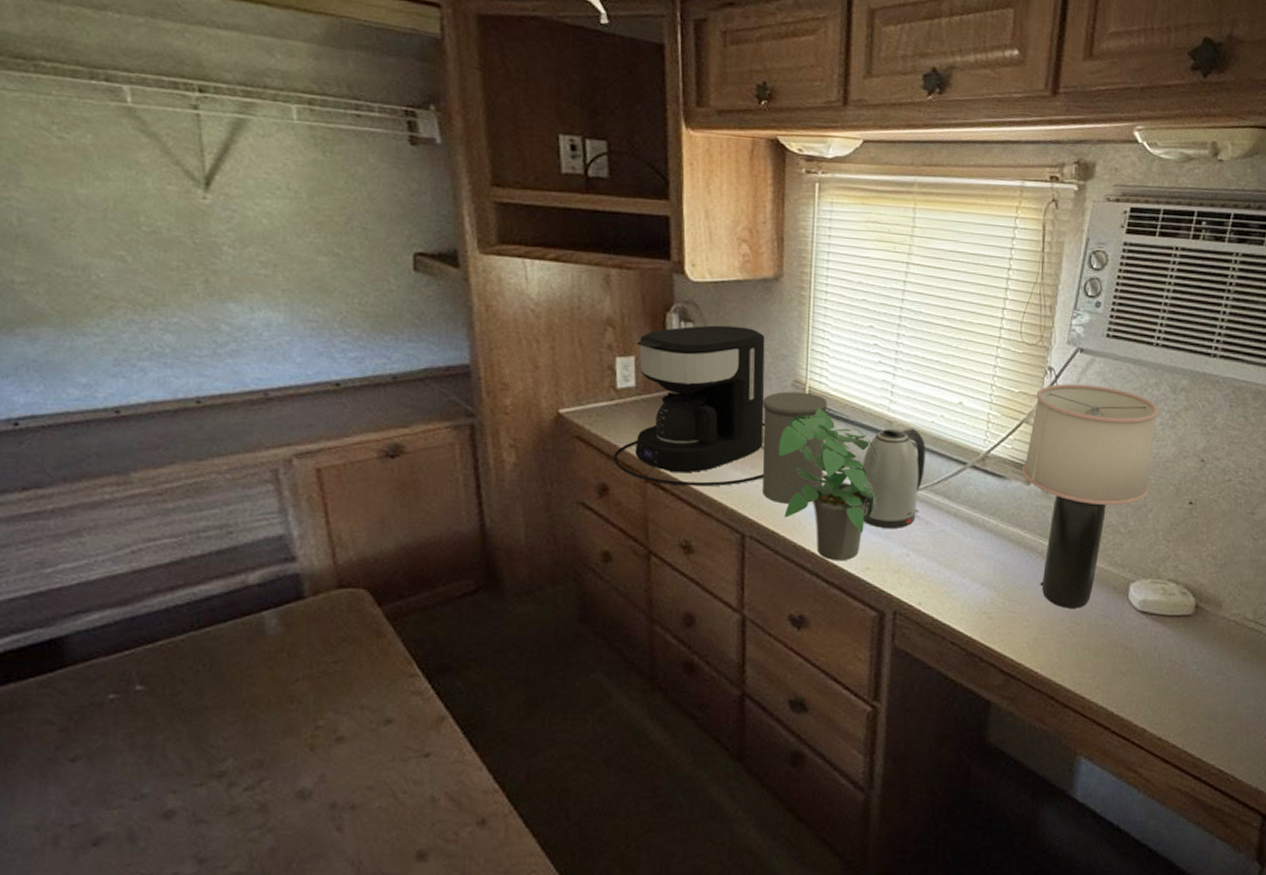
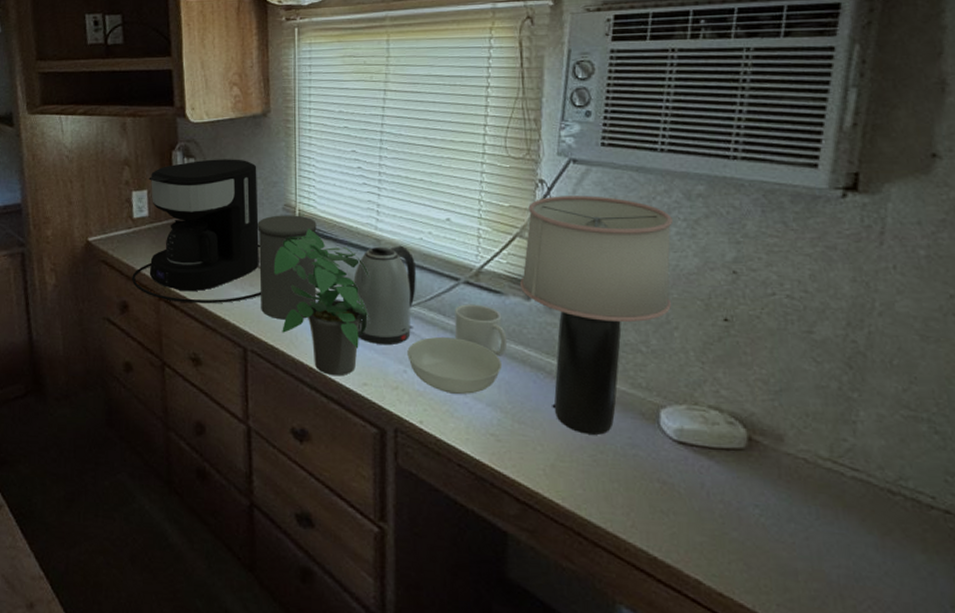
bowl: none [911,520,999,575] -> present [407,336,502,394]
mug: none [957,488,1006,540] -> present [454,304,508,357]

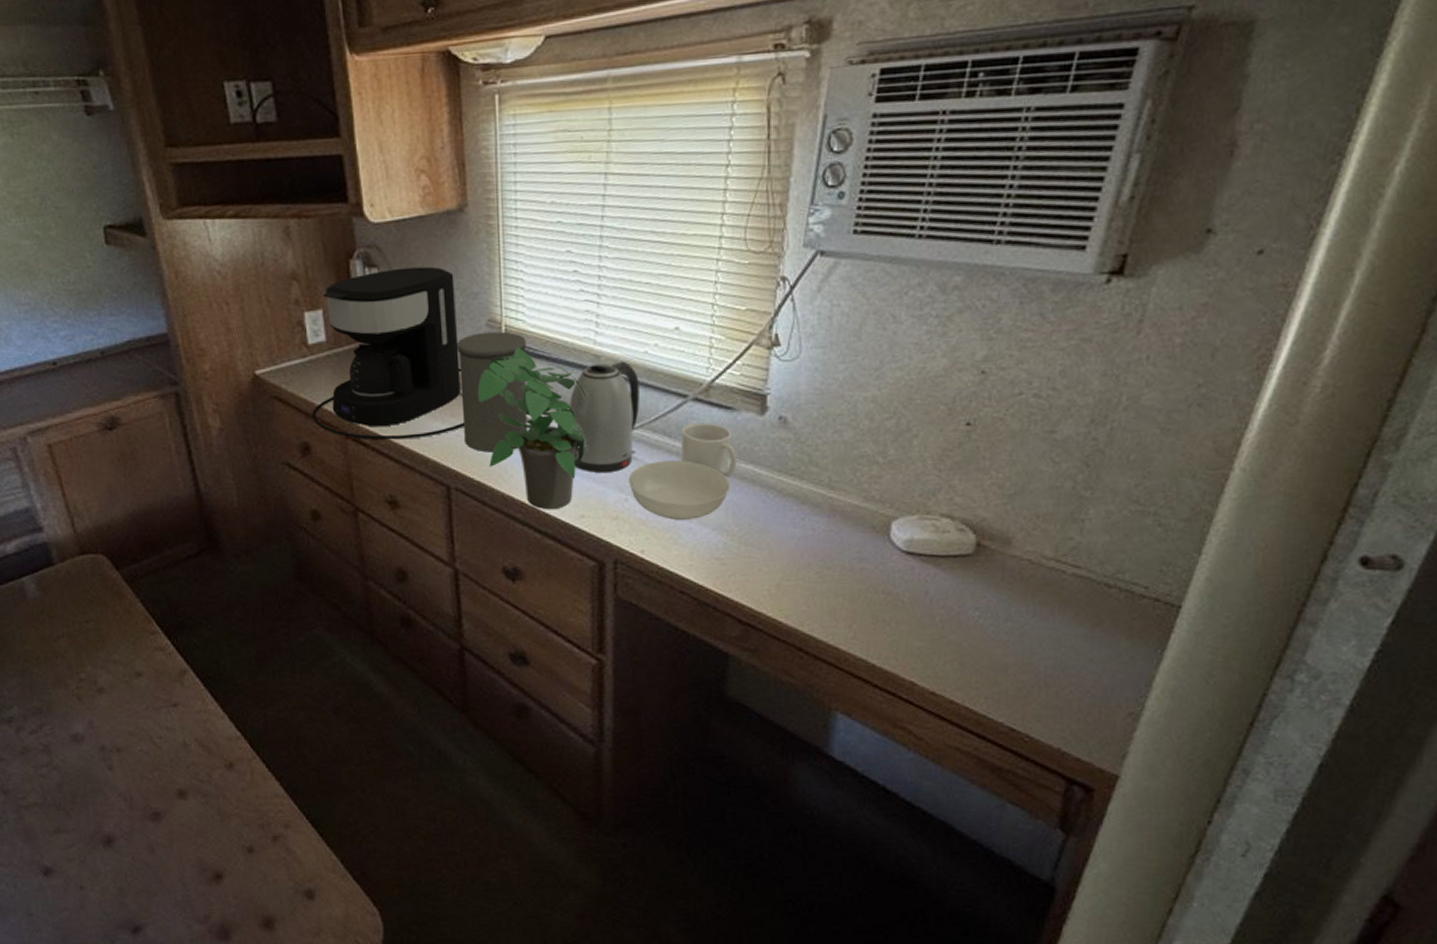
table lamp: present [519,195,673,435] -> none [753,293,924,551]

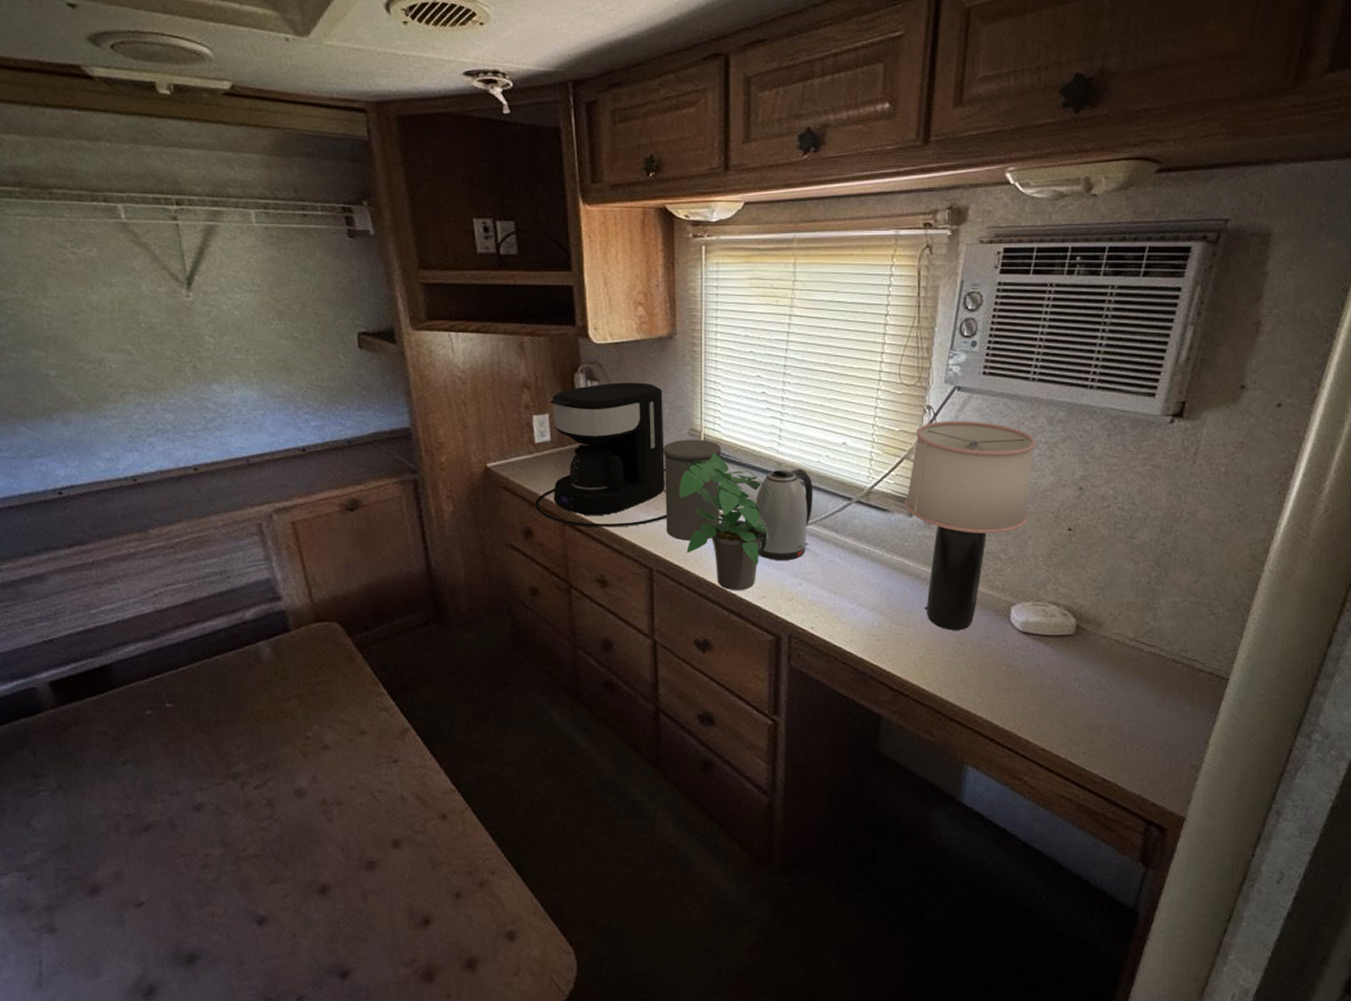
bowl: present [629,460,730,520] -> none [802,551,884,602]
mug: present [680,422,737,479] -> none [845,521,891,568]
table lamp: none [753,293,924,551] -> present [904,421,1036,630]

